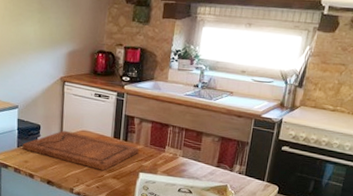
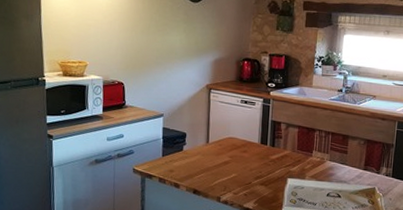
cutting board: present [22,130,139,171] -> none [167,137,286,178]

